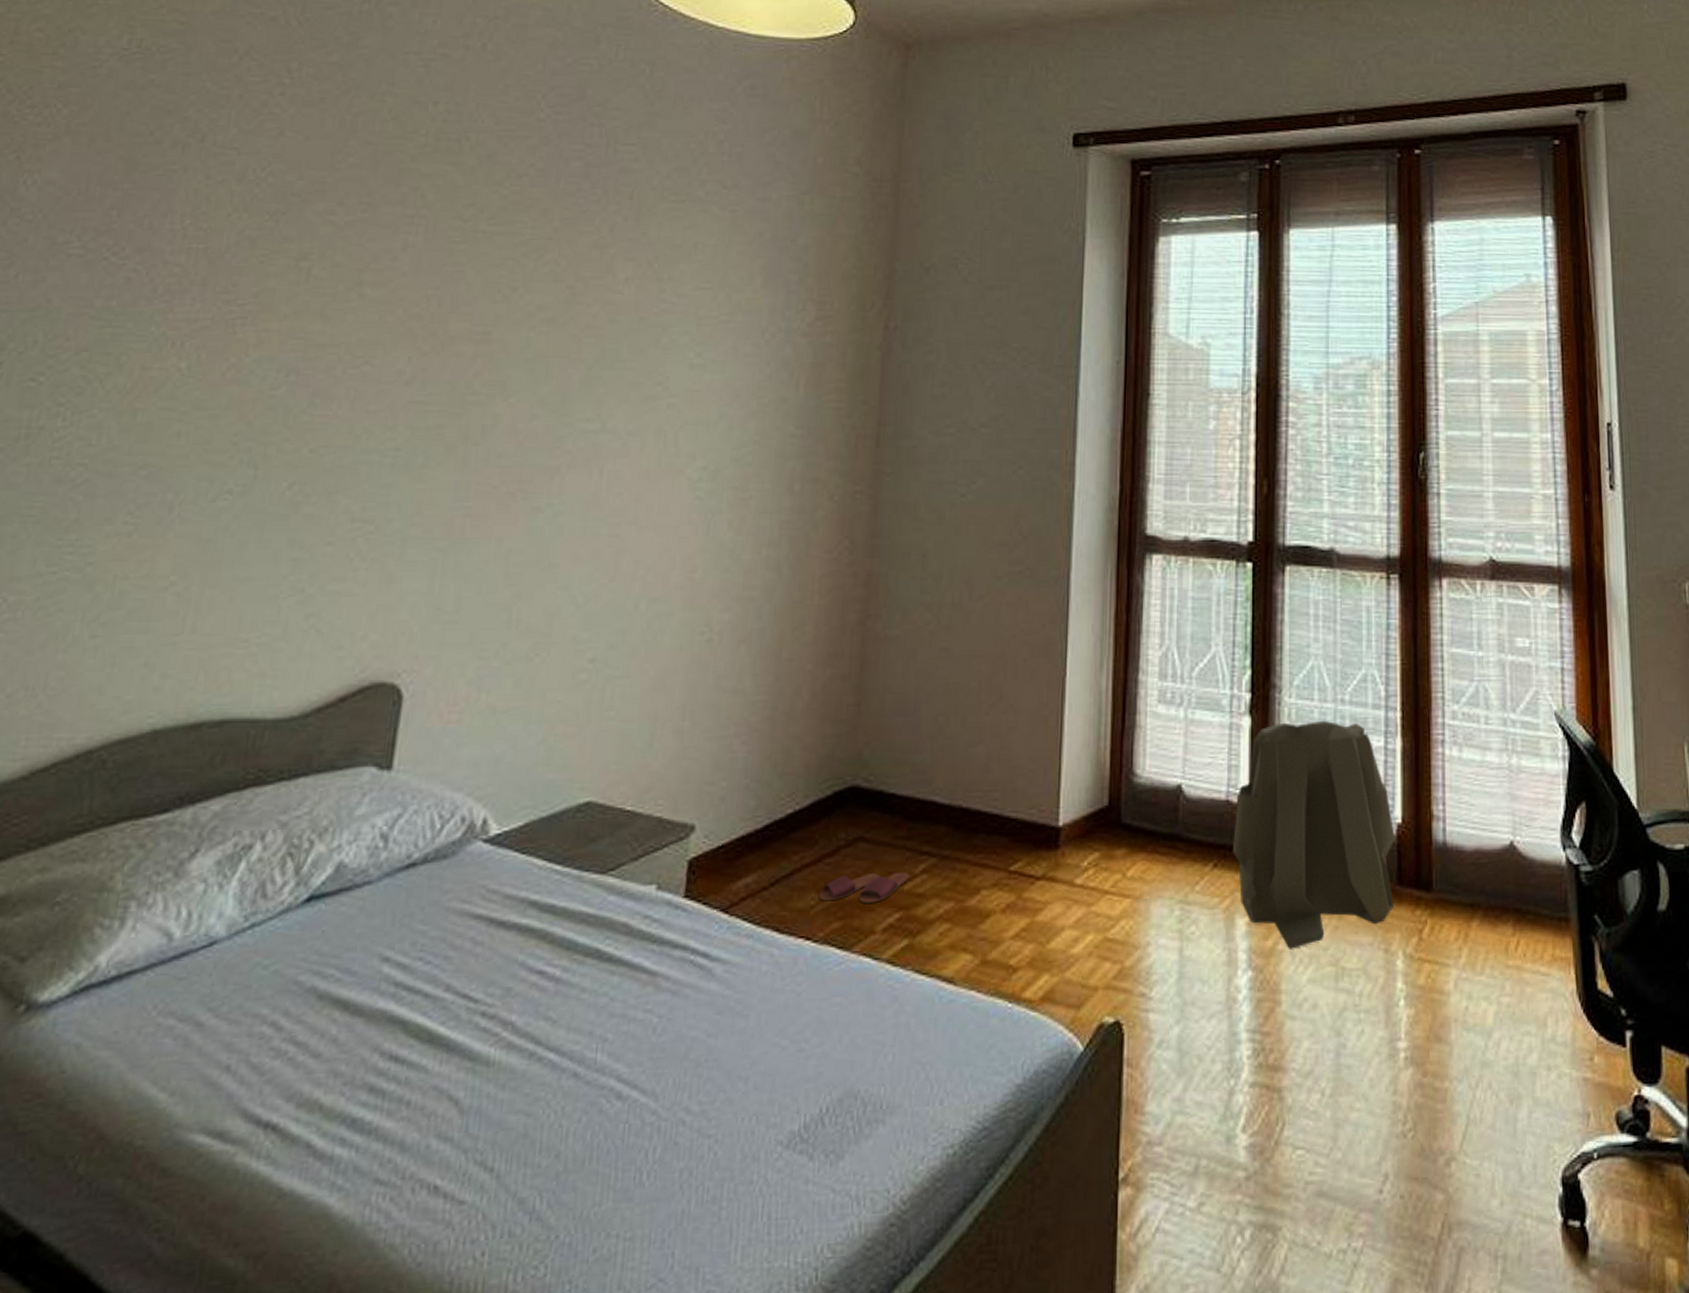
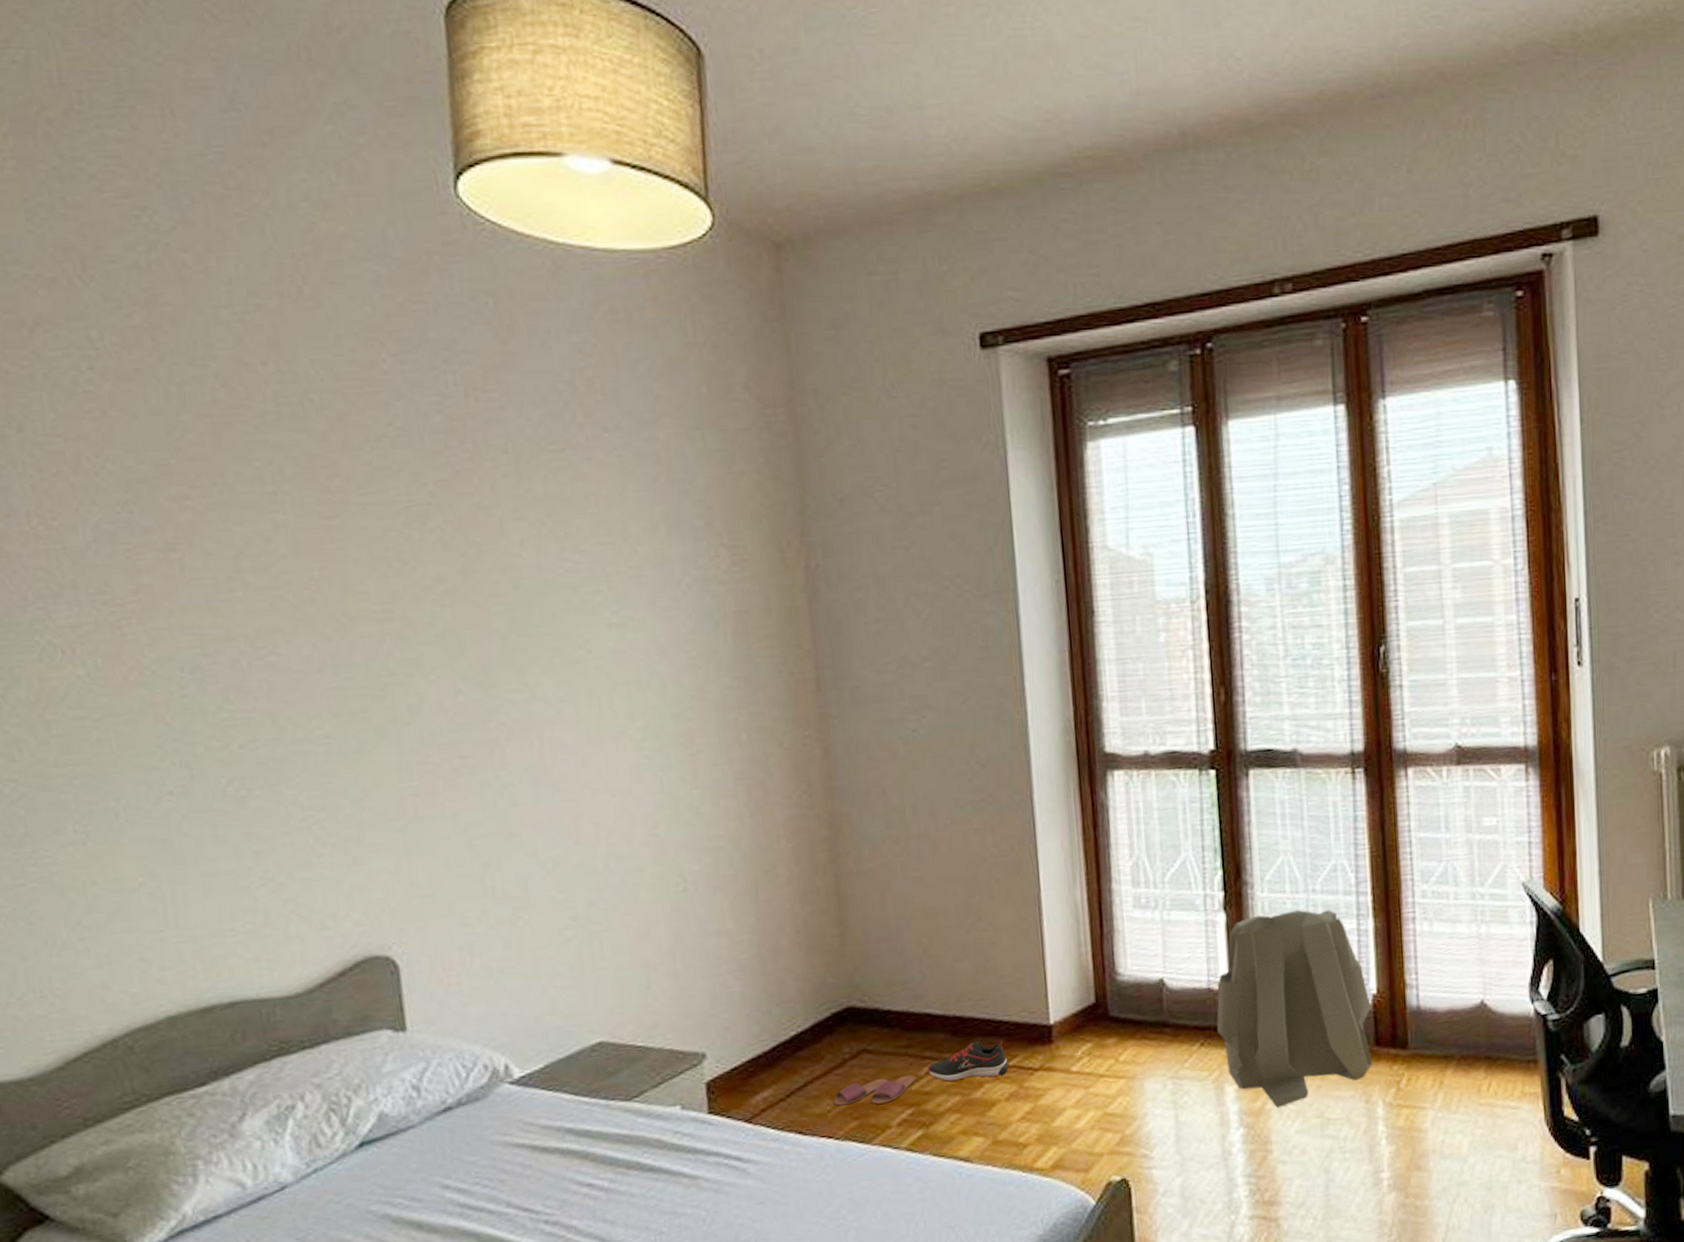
athletic shoe: none [923,839,1010,884] -> present [927,1041,1009,1082]

